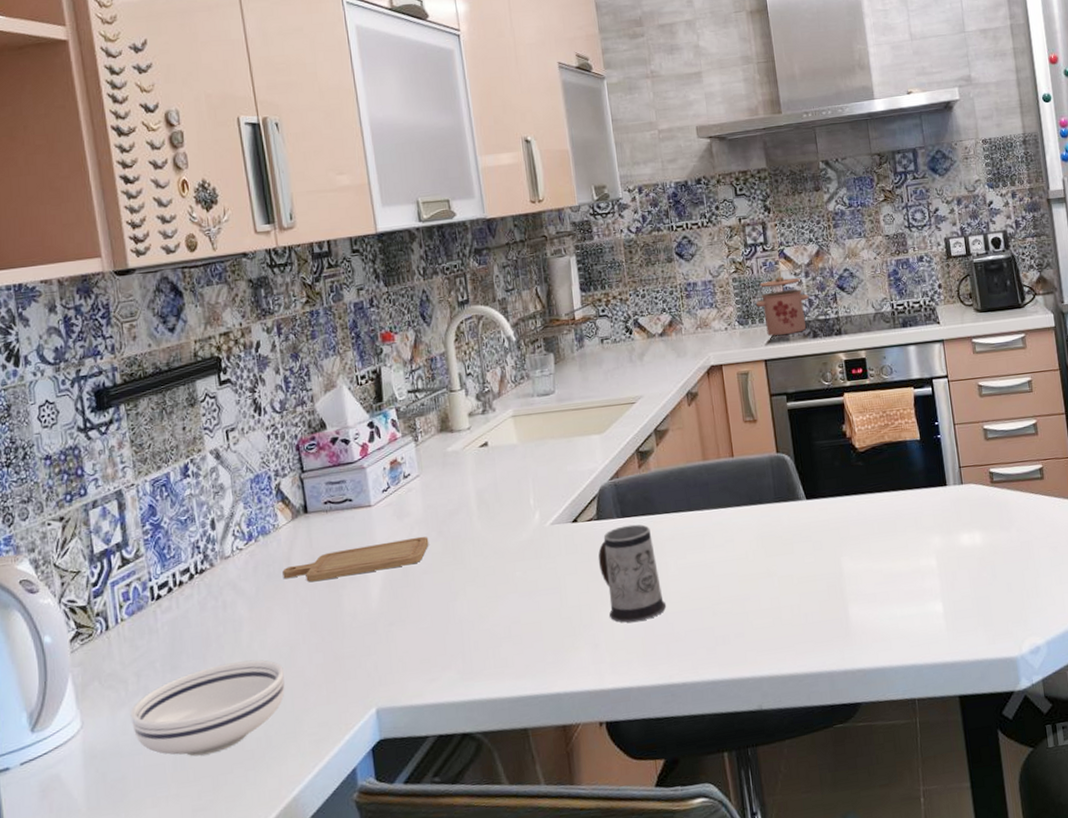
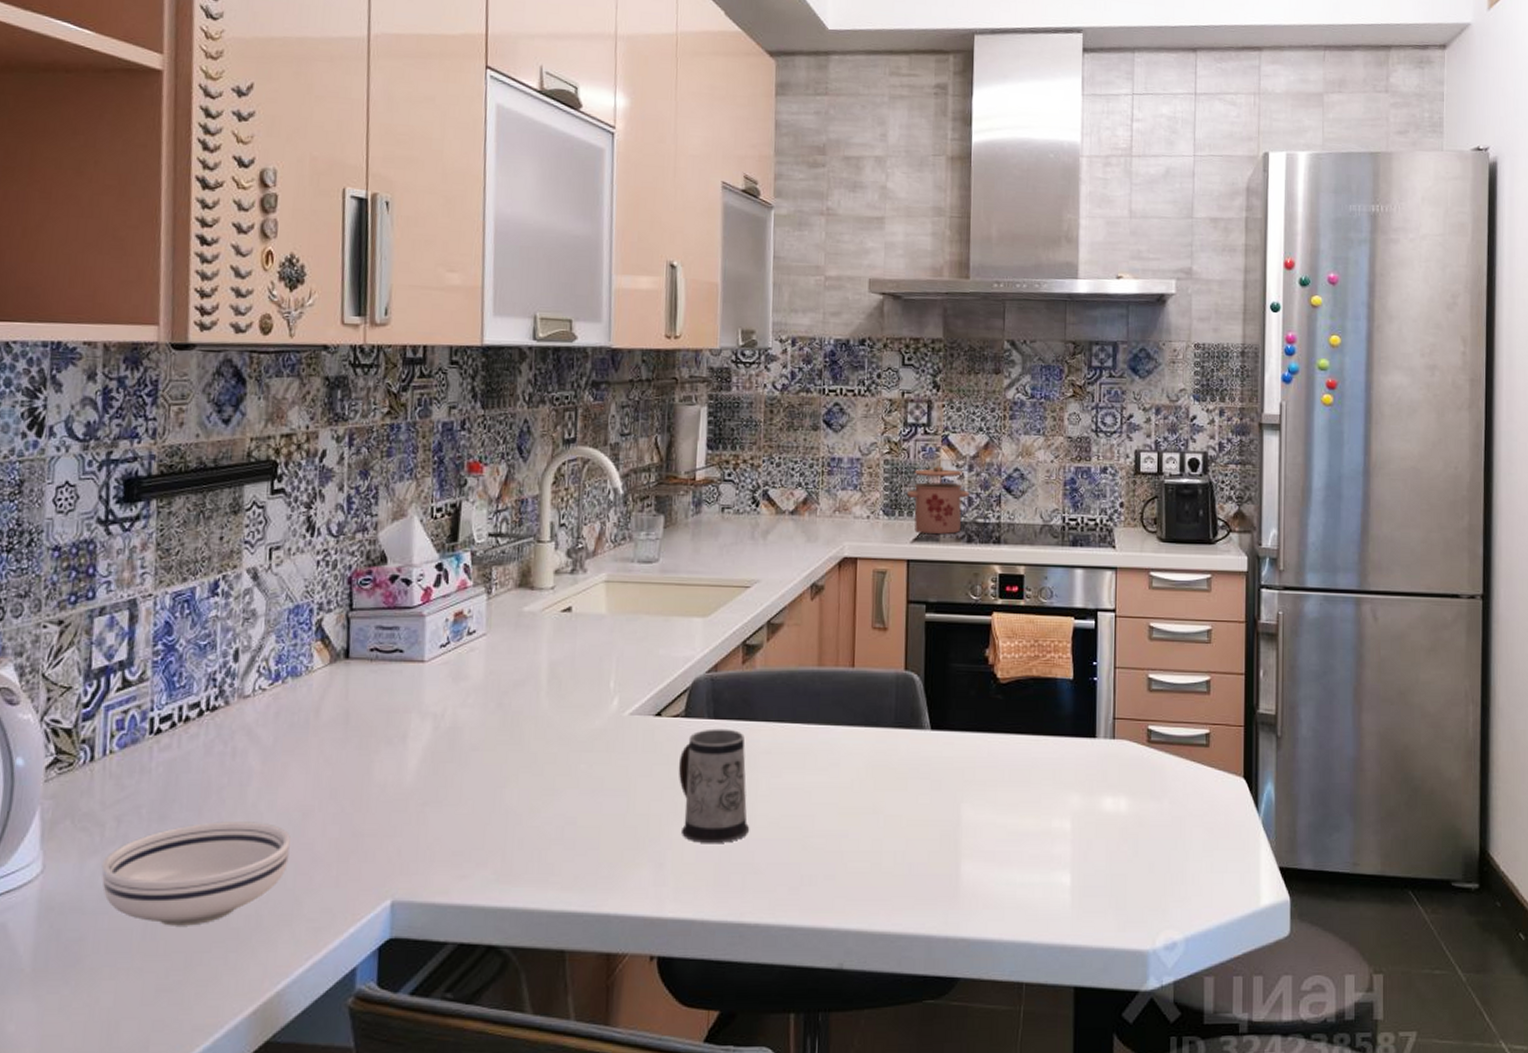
chopping board: present [282,536,429,582] -> none [308,705,485,741]

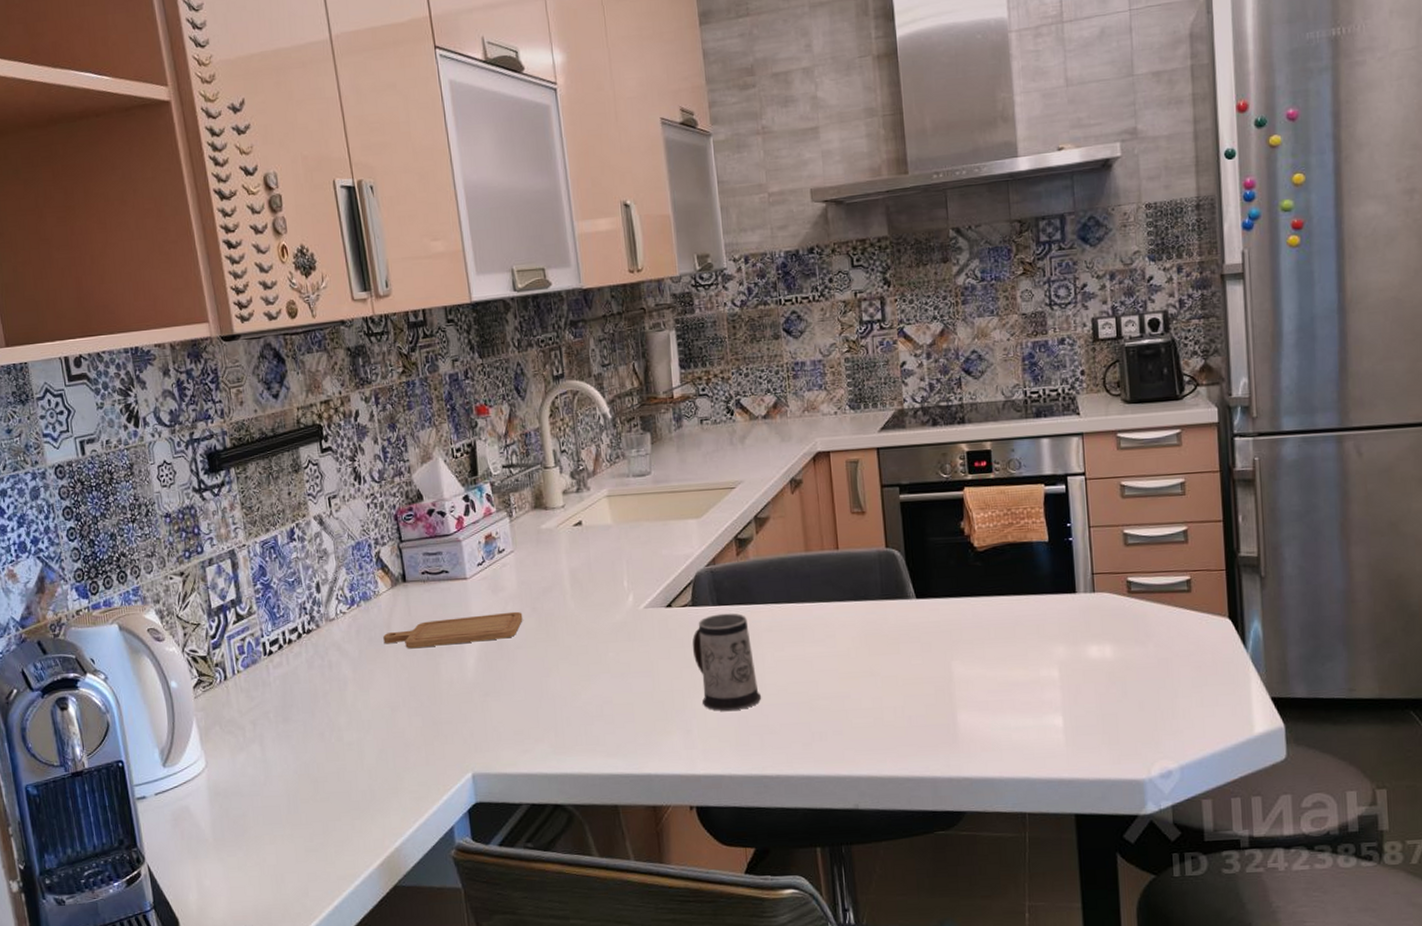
bowl: present [101,822,291,926] -> none [248,718,387,802]
chopping board: none [308,705,485,741] -> present [383,611,523,649]
cooking pot: present [906,466,970,534] -> none [869,357,930,422]

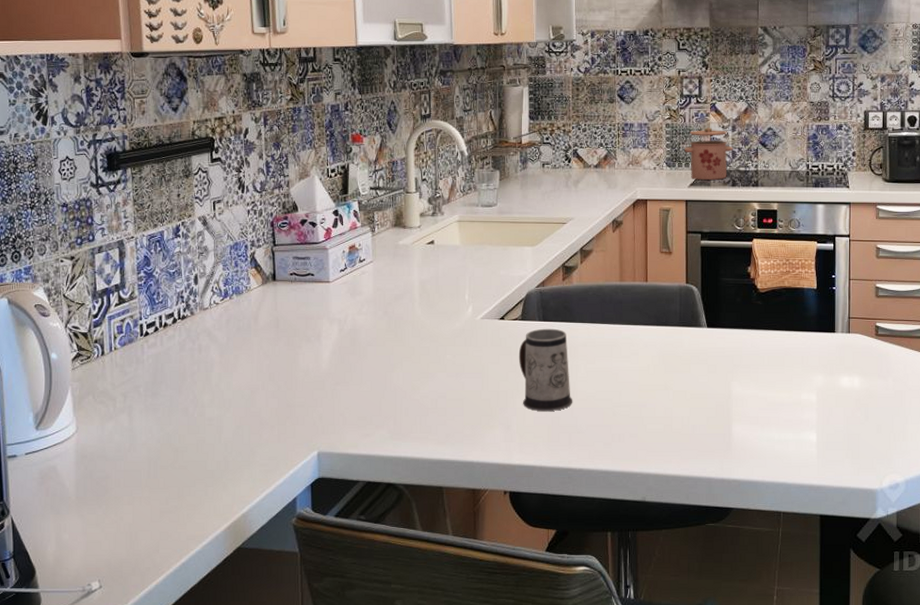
chopping board: present [383,611,523,649] -> none [250,313,375,339]
cooking pot: none [869,357,930,422] -> present [684,128,733,180]

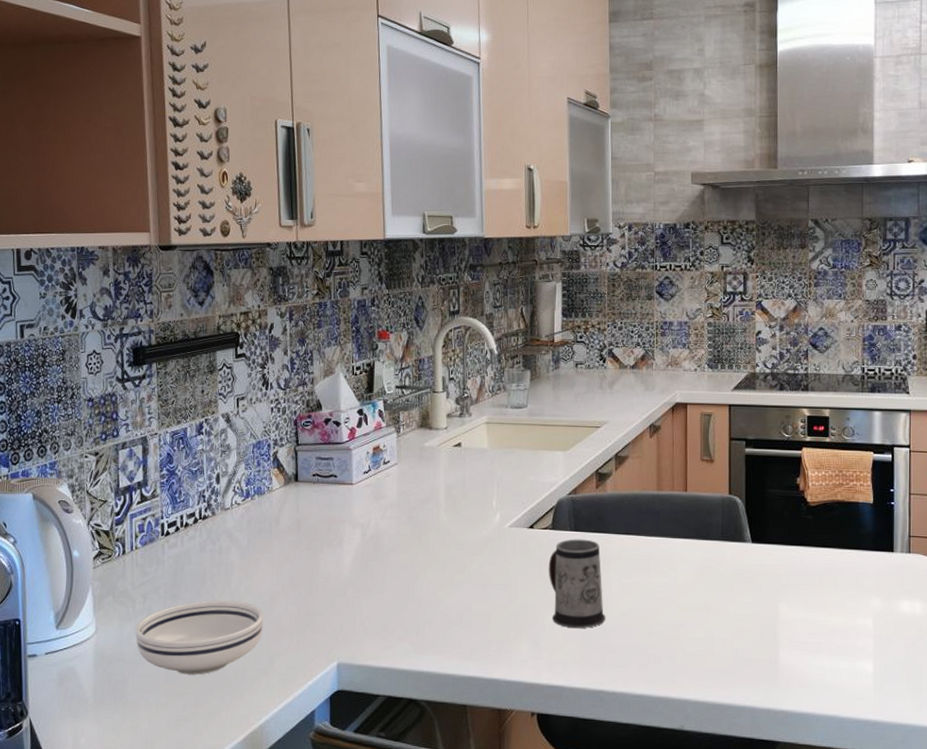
bowl: none [116,397,244,469] -> present [135,600,263,675]
cooking pot: present [684,128,733,180] -> none [727,327,781,383]

